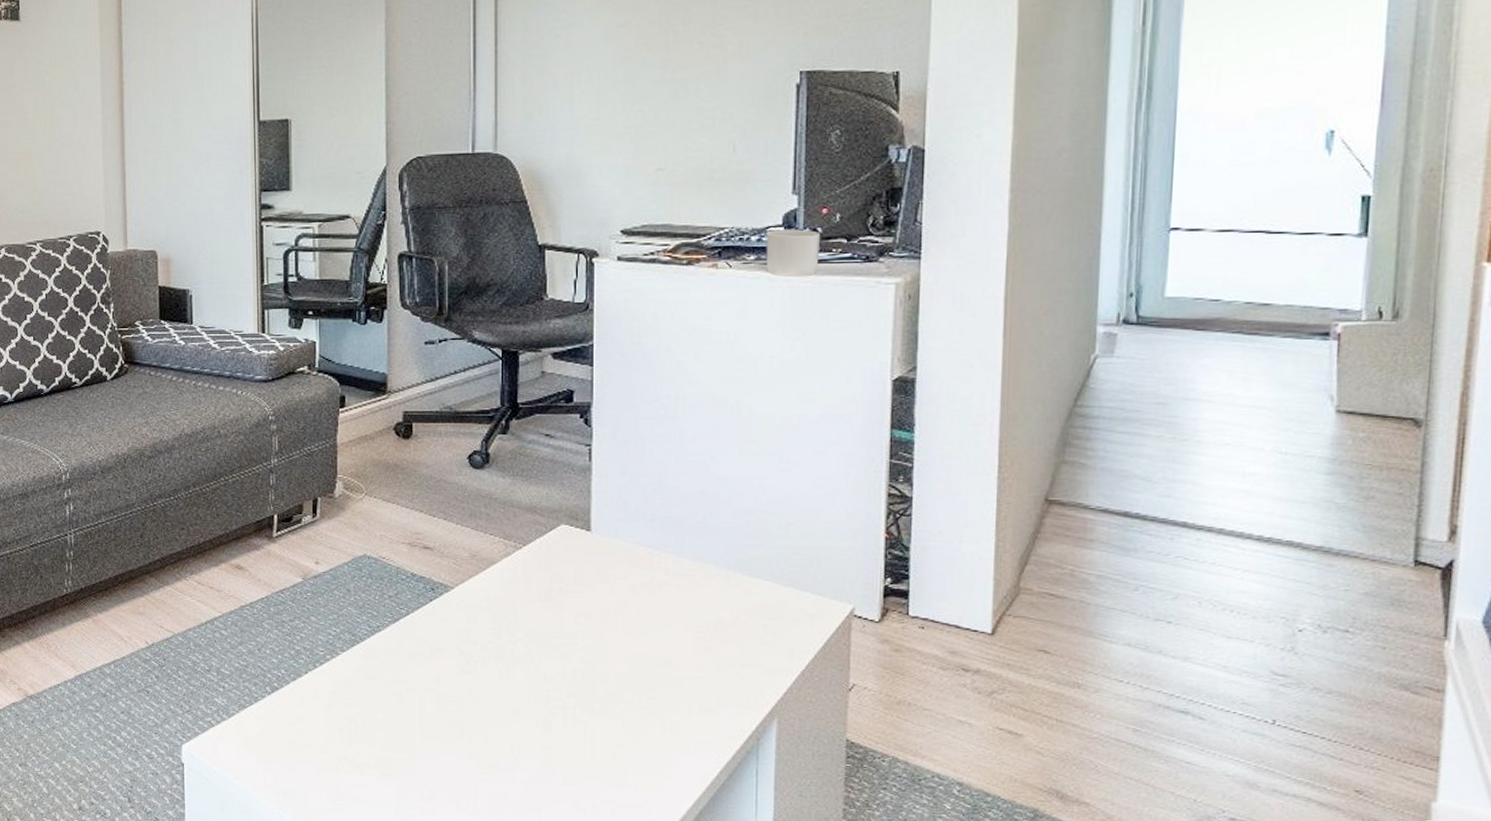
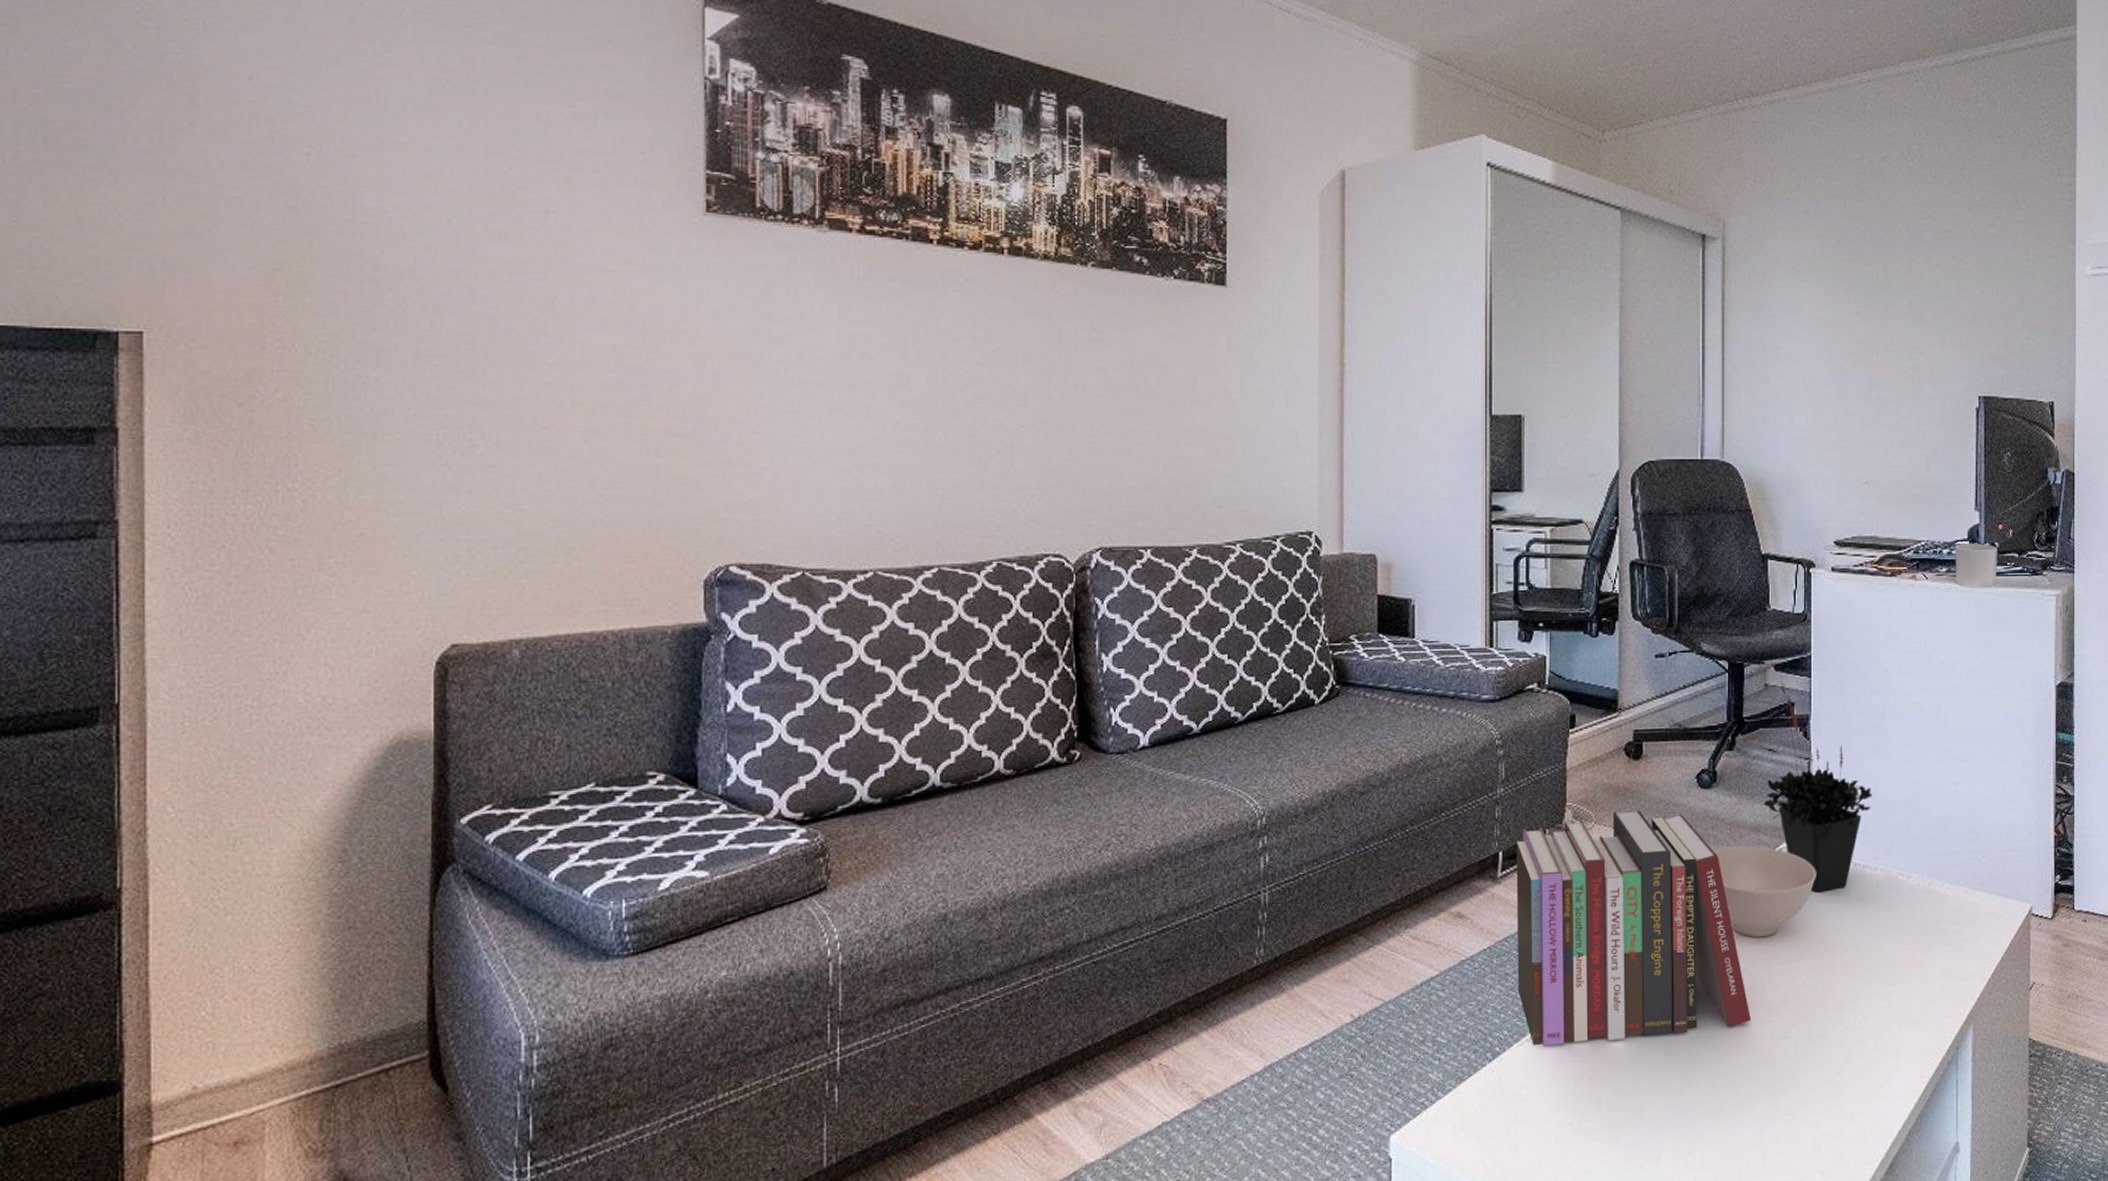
books: none [290,485,527,692] -> present [1516,810,1752,1047]
bowl: none [485,524,598,612] -> present [1713,845,1816,938]
potted plant: none [539,369,662,574] -> present [1763,681,1872,892]

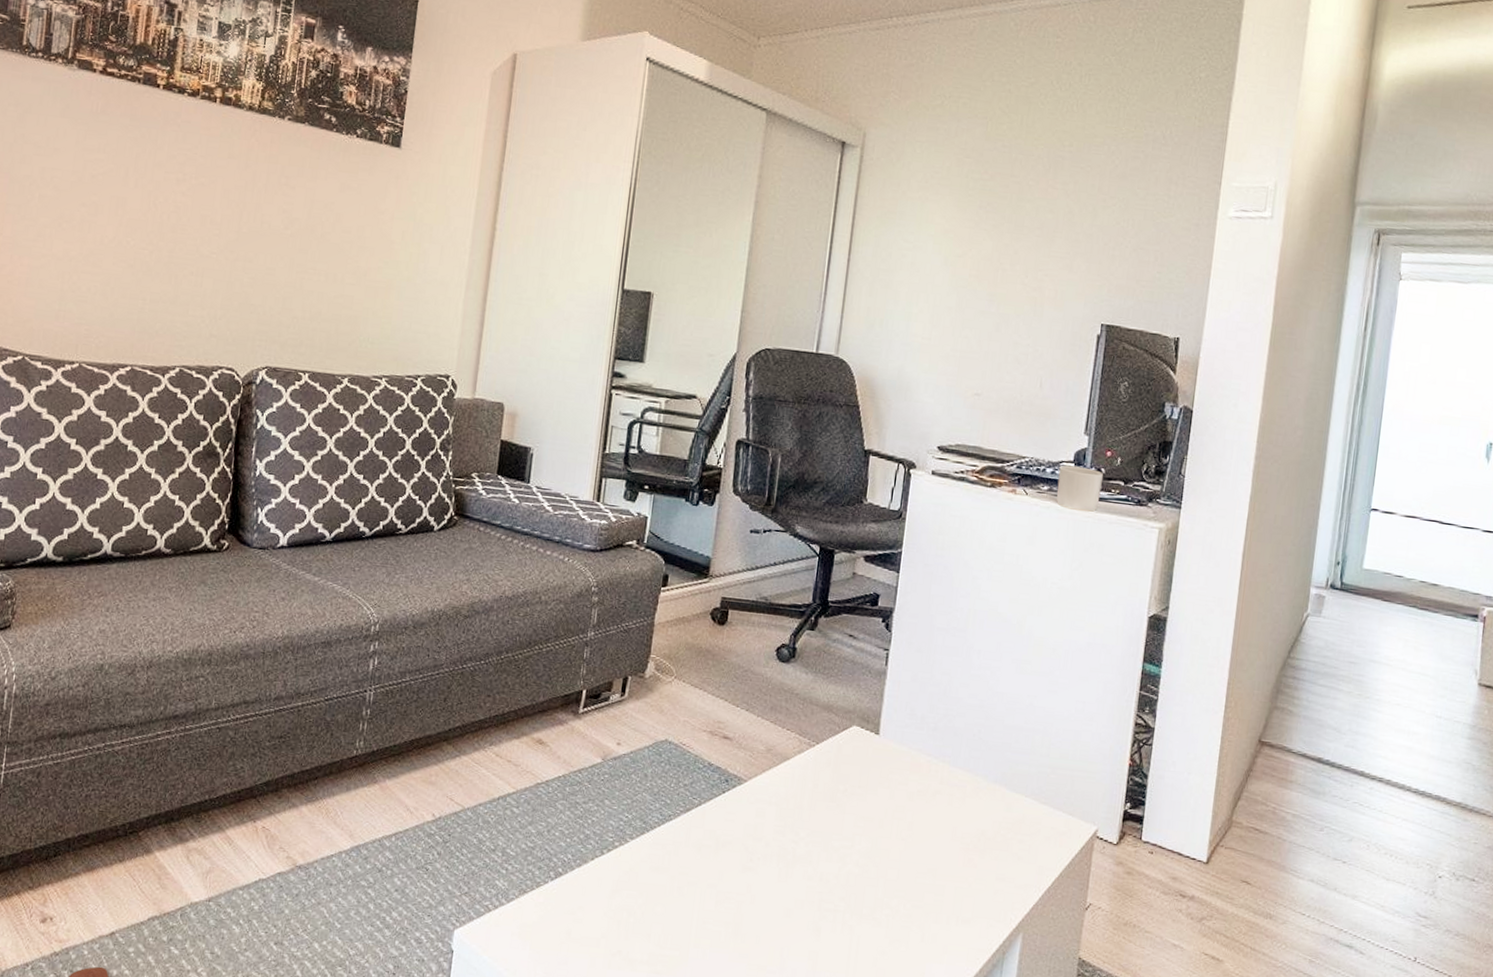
books: present [1516,810,1752,1047] -> none [585,670,803,891]
bowl: present [1713,845,1816,938] -> none [784,720,883,812]
potted plant: present [1763,681,1872,892] -> none [838,572,947,779]

